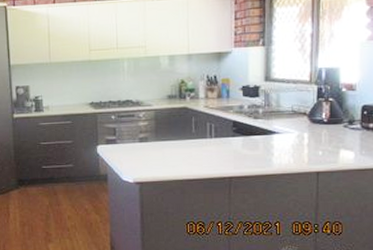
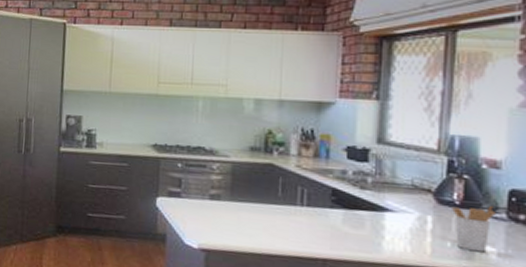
utensil holder: none [322,120,353,156] -> present [452,206,496,253]

